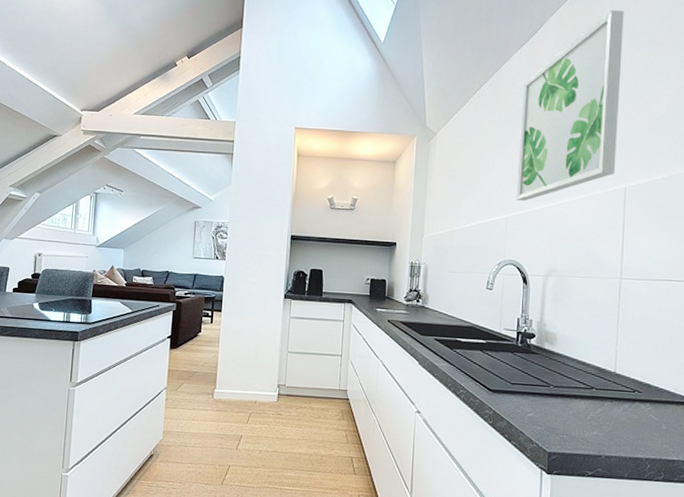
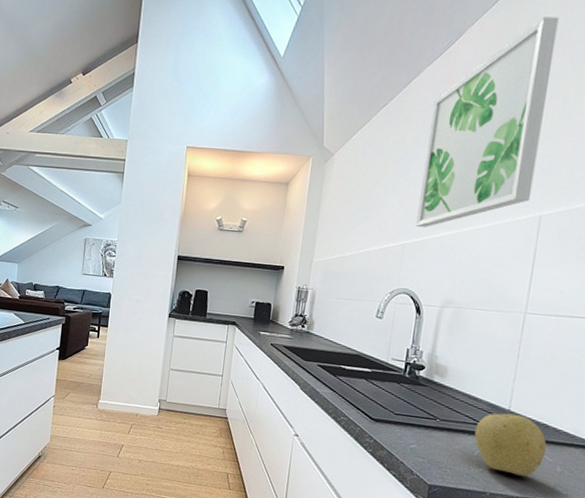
fruit: none [586,375,651,437] -> present [474,413,547,477]

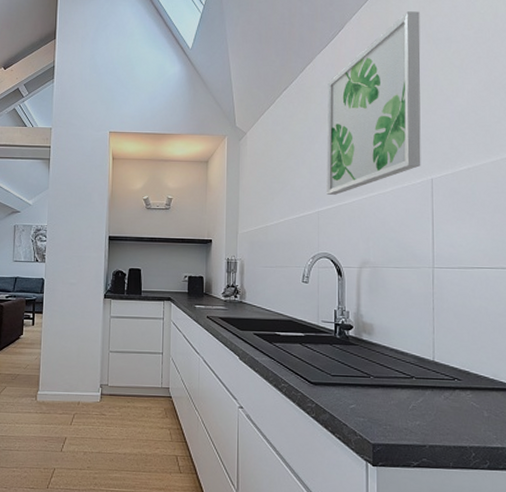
fruit: present [474,413,547,477] -> none [407,364,472,425]

